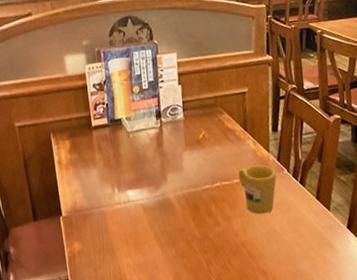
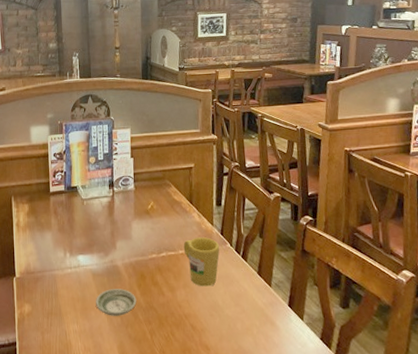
saucer: none [148,221,192,249] -> present [95,289,137,316]

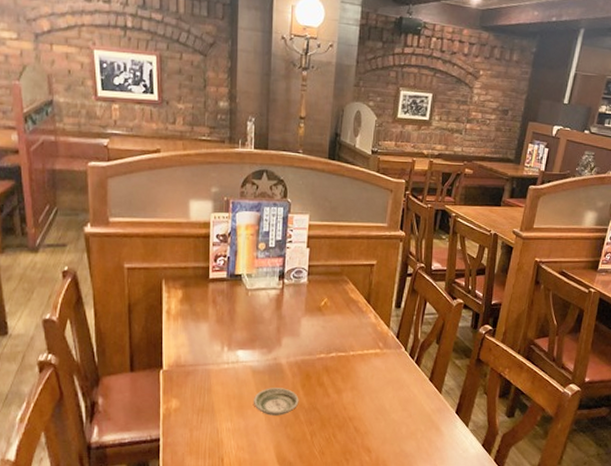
mug: present [183,237,220,287] -> none [355,340,394,390]

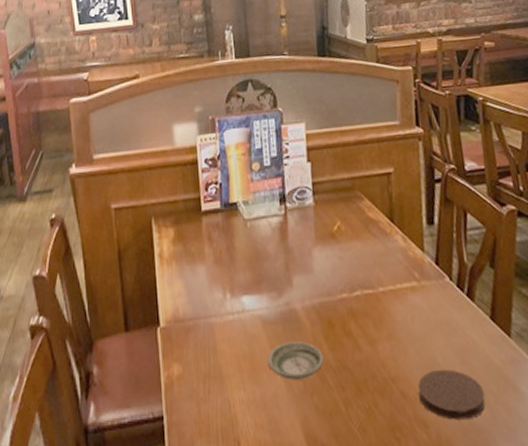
coaster: none [368,413,416,448] -> present [418,369,486,420]

